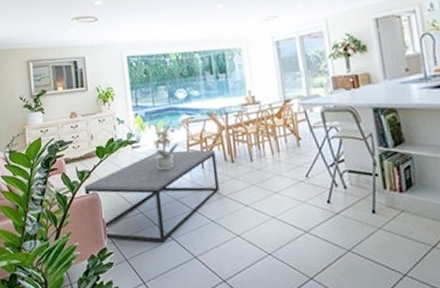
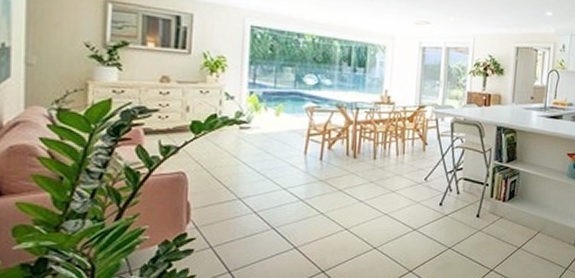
coffee table: present [84,149,219,244] -> none [167,137,338,233]
potted plant: present [148,121,183,171] -> none [257,106,306,157]

